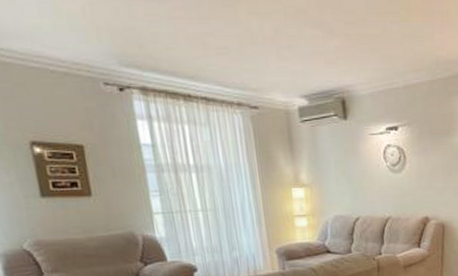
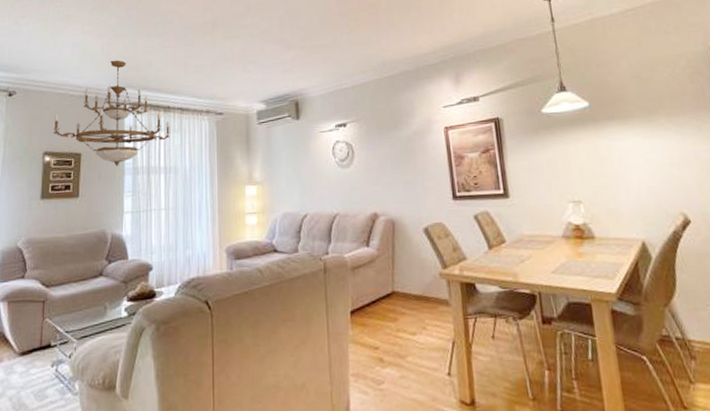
chandelier: none [35,28,197,163] -> present [53,60,171,167]

